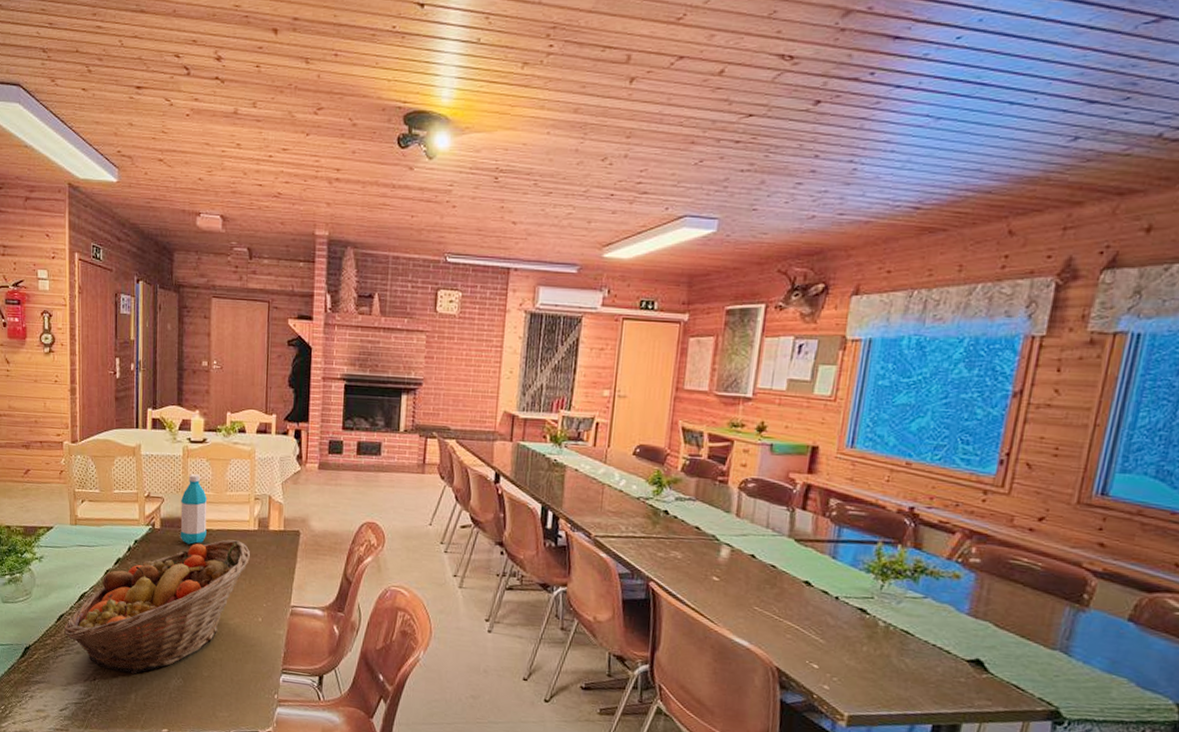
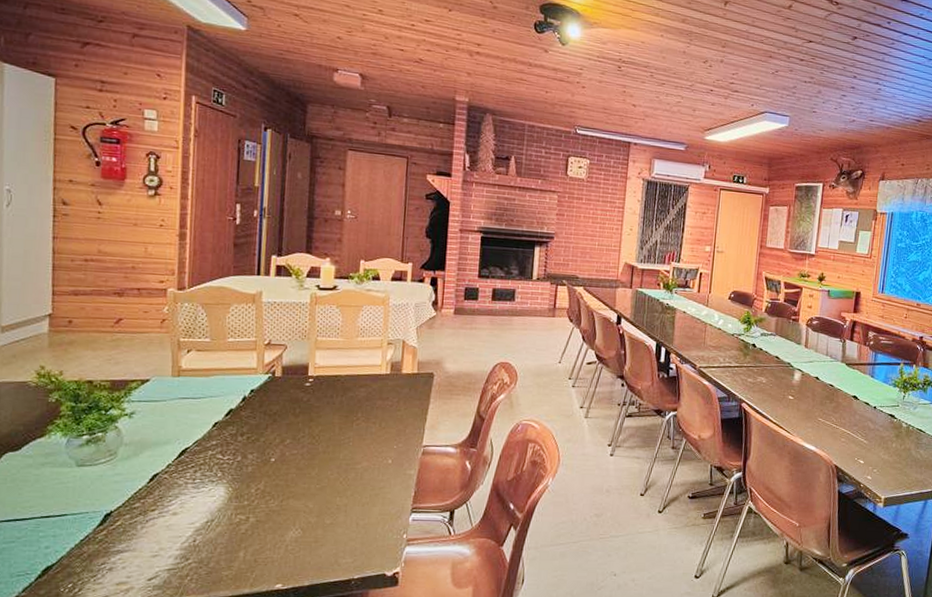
fruit basket: present [64,539,250,674] -> none [158,384,381,530]
water bottle: present [180,474,208,544] -> none [304,321,337,391]

